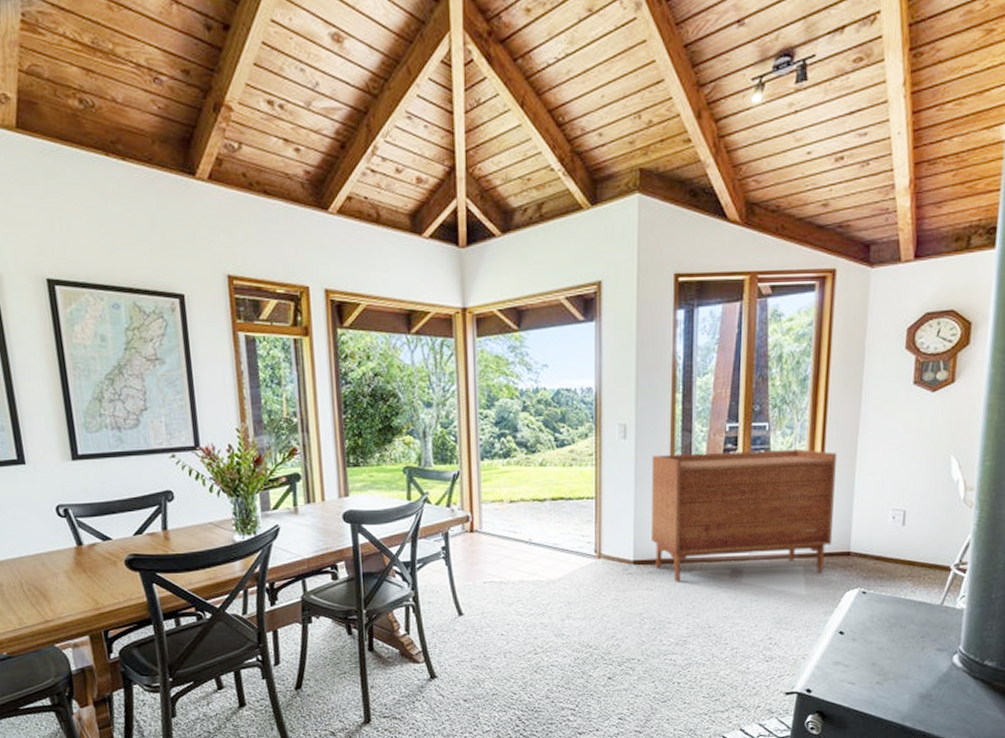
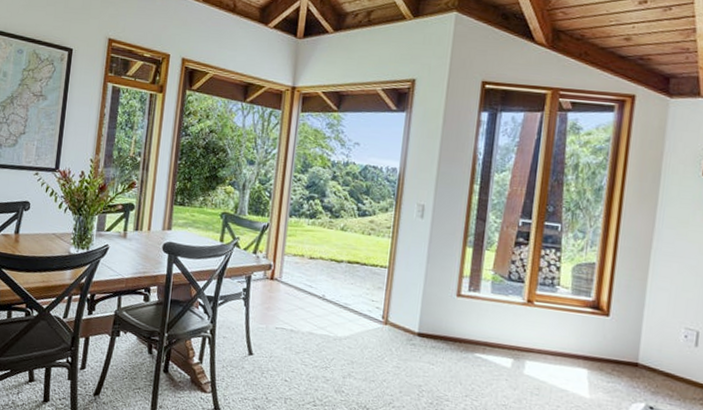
sideboard: present [650,448,837,582] -> none [436,237,629,379]

